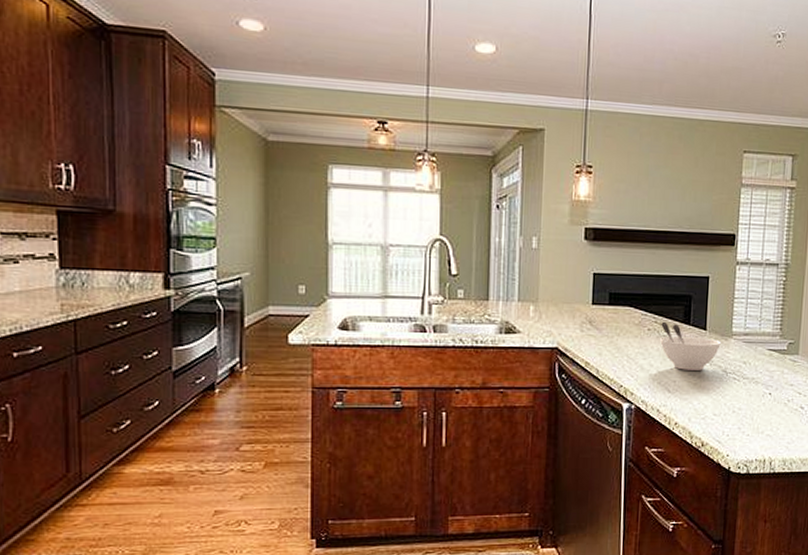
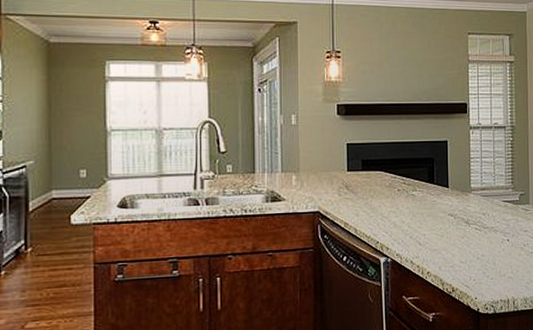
bowl: present [660,321,721,370] -> none [409,182,462,224]

